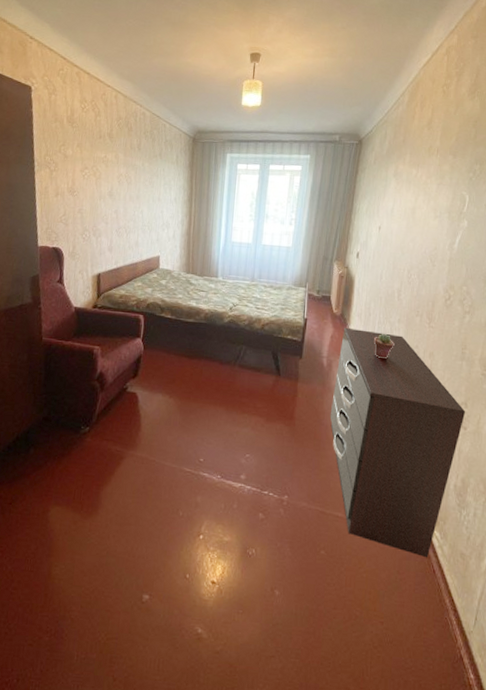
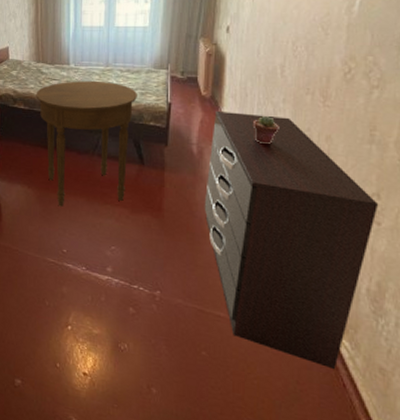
side table: none [183,293,278,416] -> present [36,81,137,207]

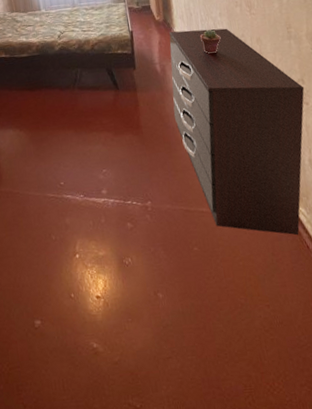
side table: present [36,81,137,207] -> none [14,20,107,143]

